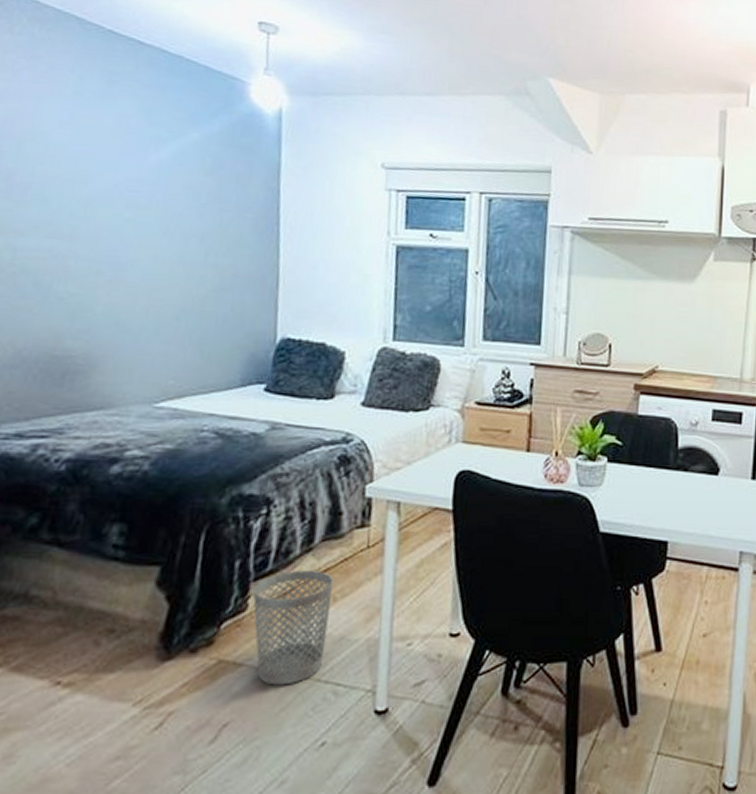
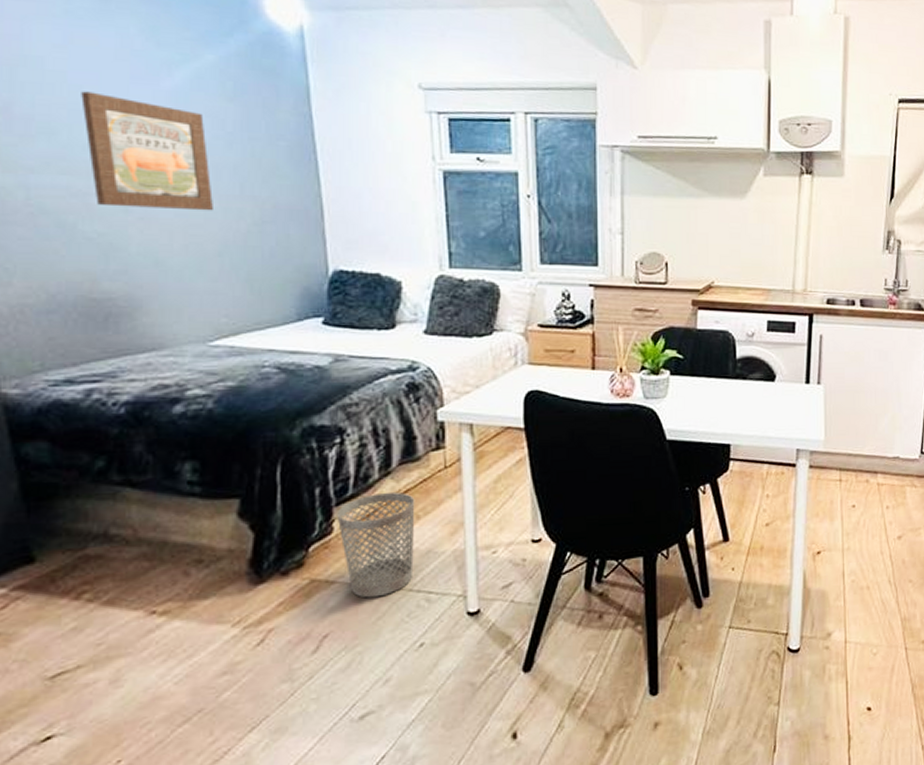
wall art: none [72,163,181,277] -> present [81,91,213,211]

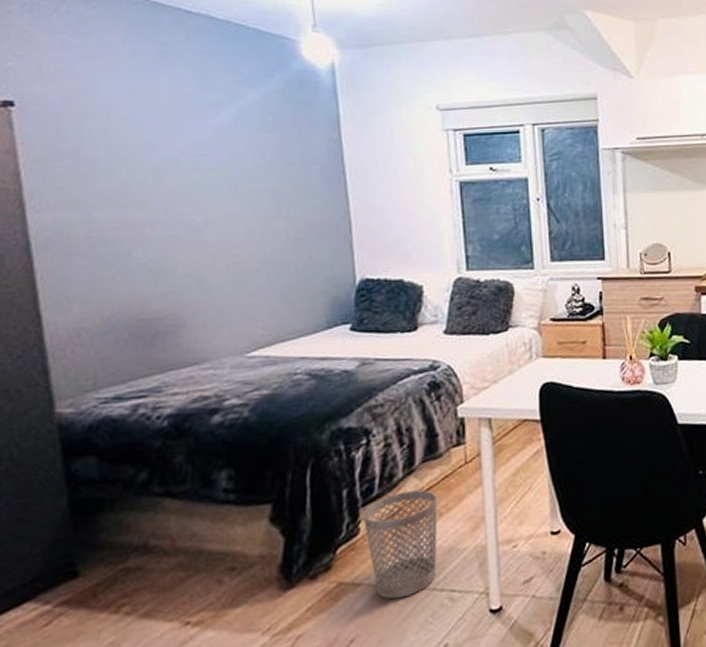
wall art: present [81,91,213,211] -> none [139,133,253,234]

